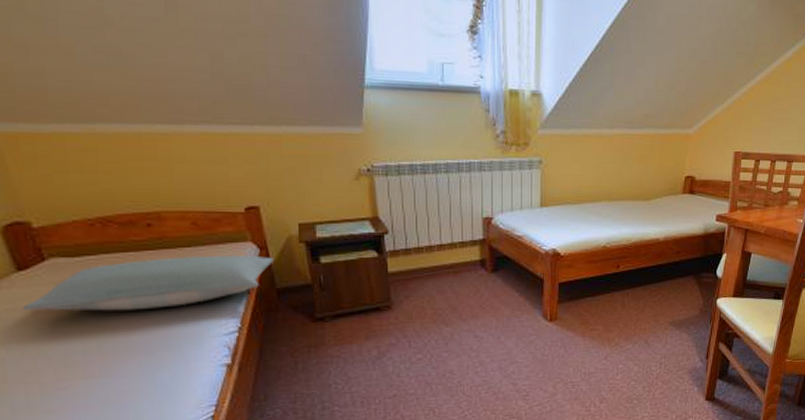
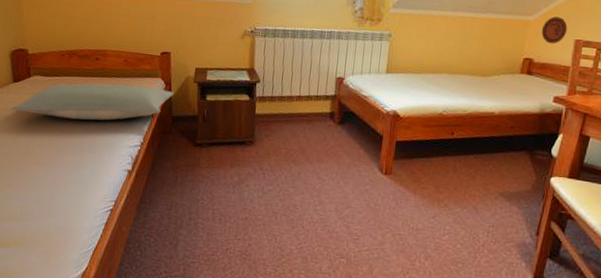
decorative plate: none [701,128,727,158] -> present [541,16,568,44]

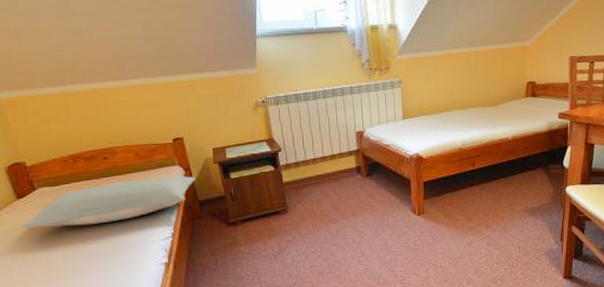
decorative plate: present [541,16,568,44] -> none [539,38,562,65]

